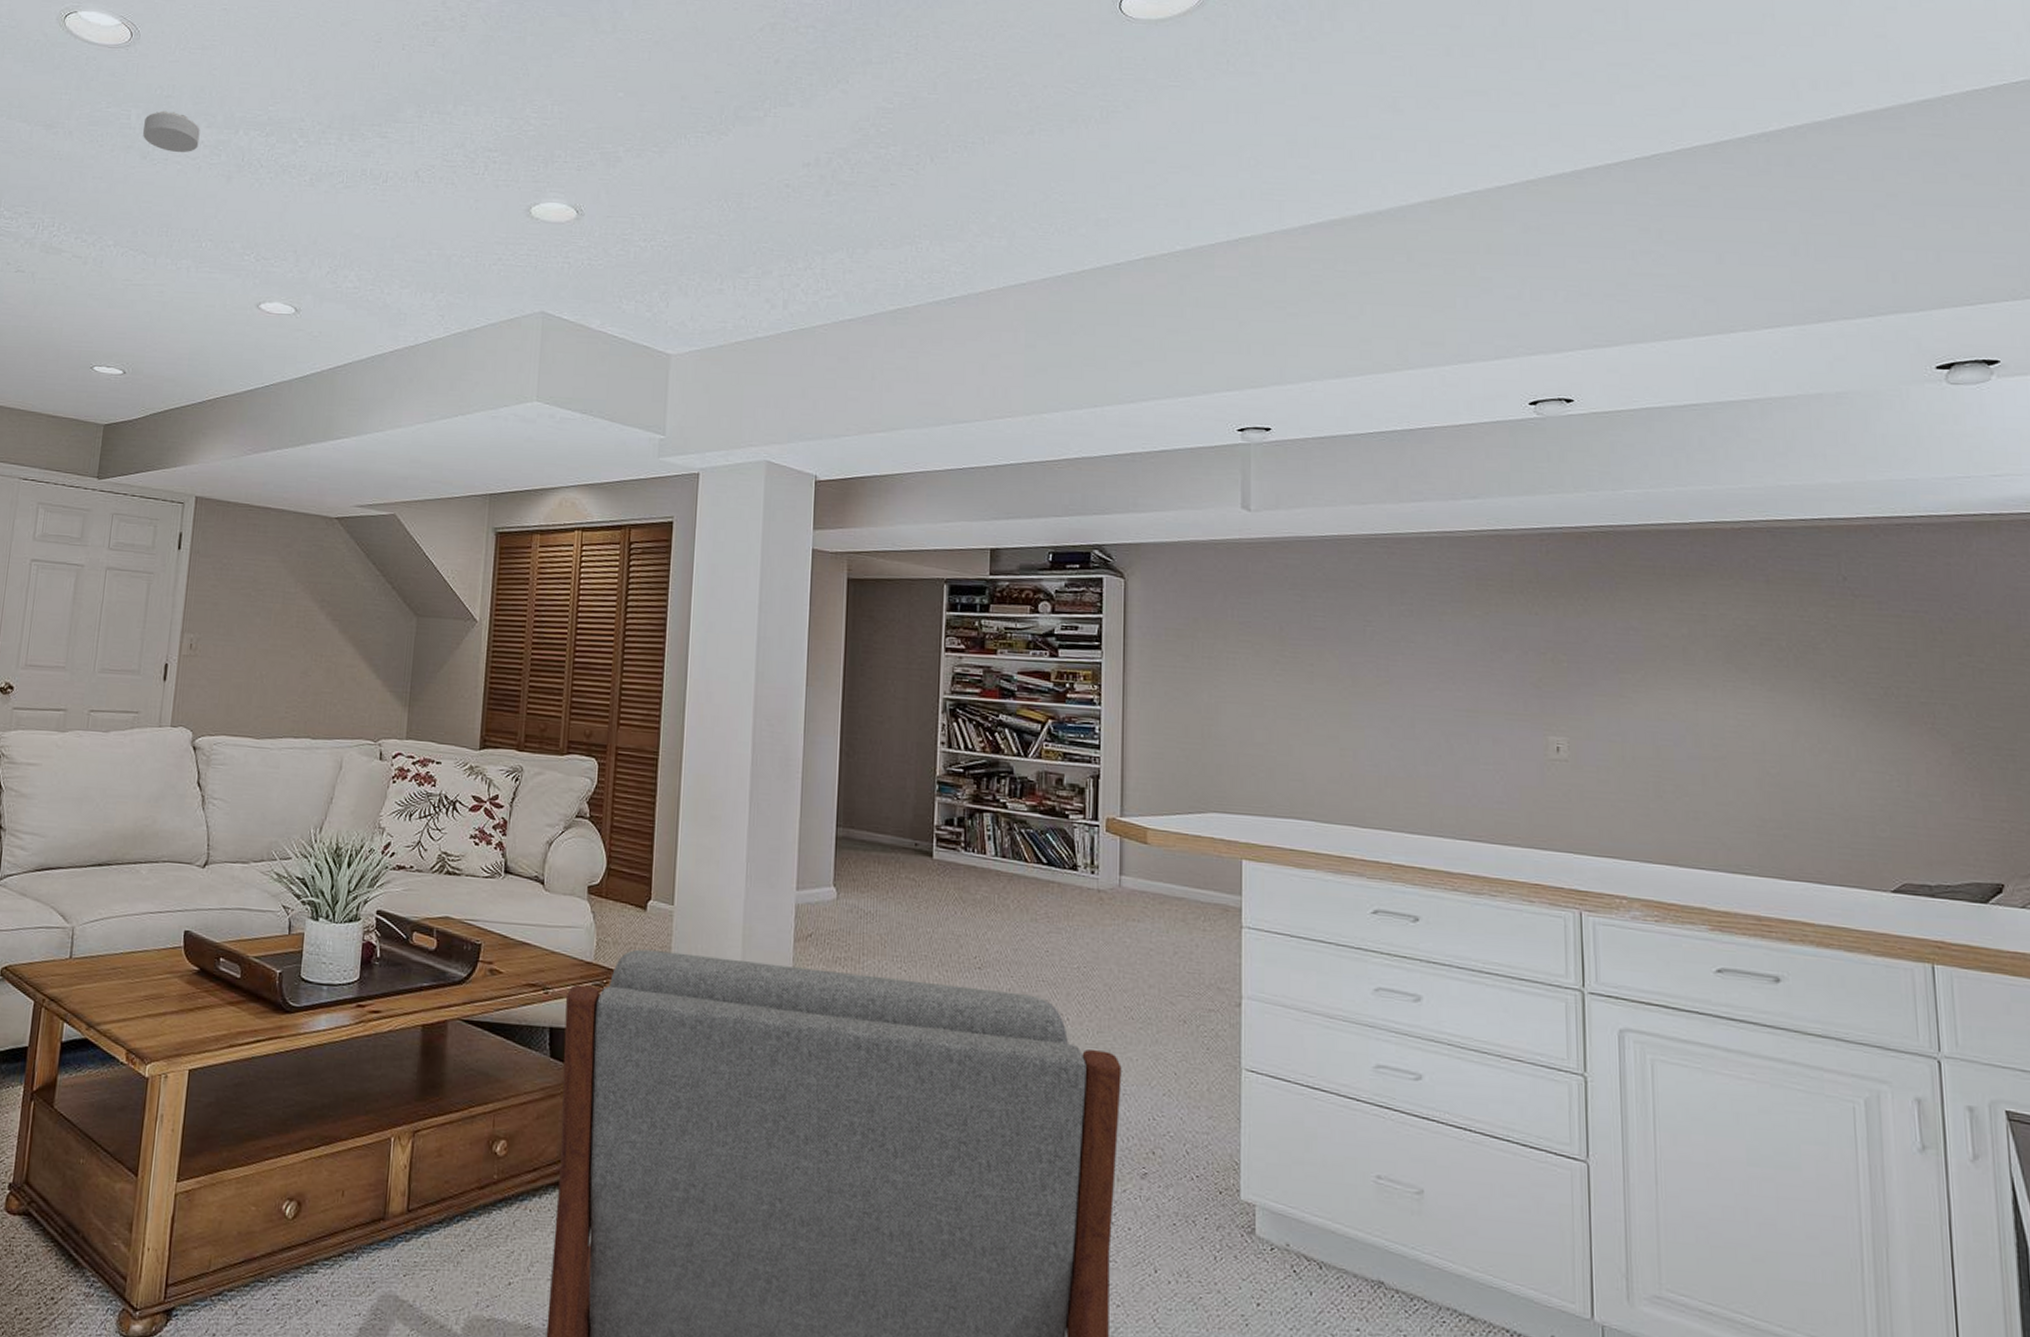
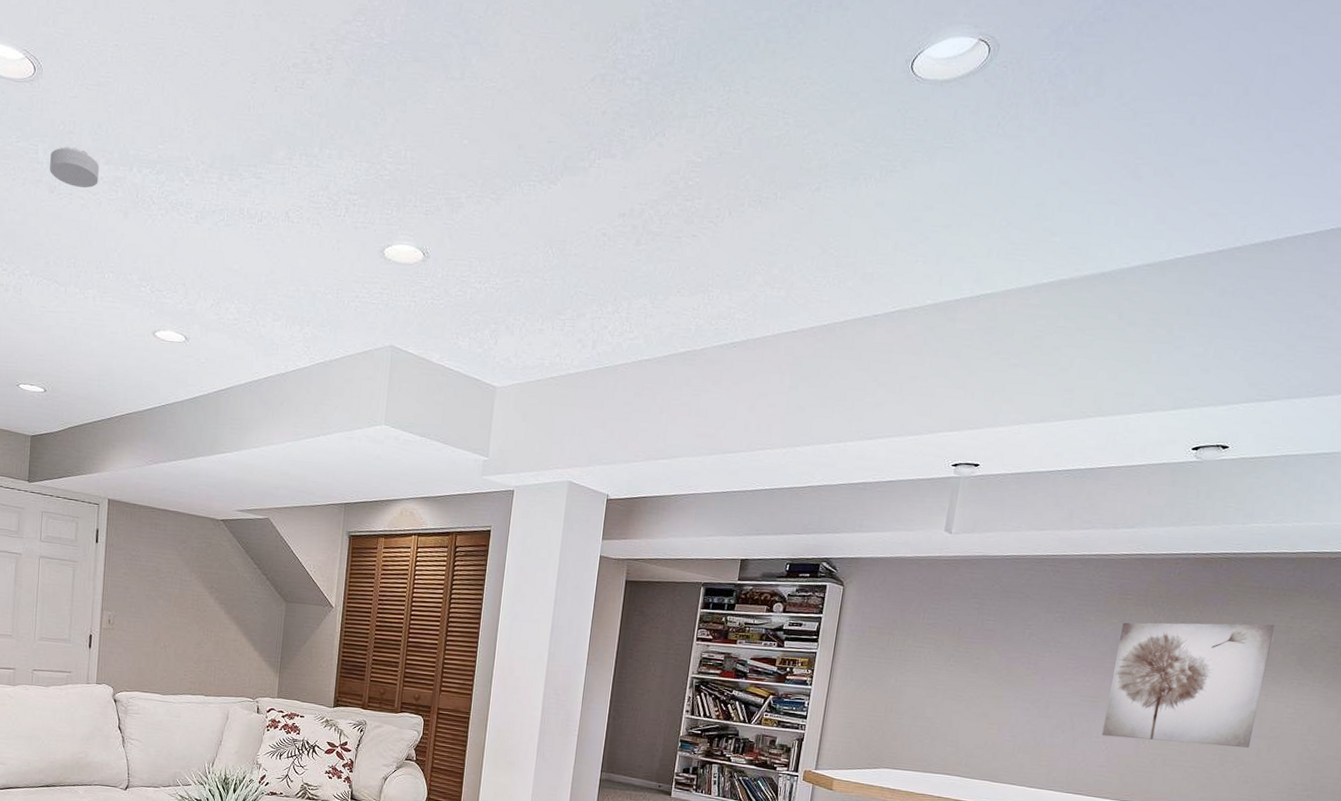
wall art: none [1489,612,1691,773] -> present [1101,622,1275,748]

